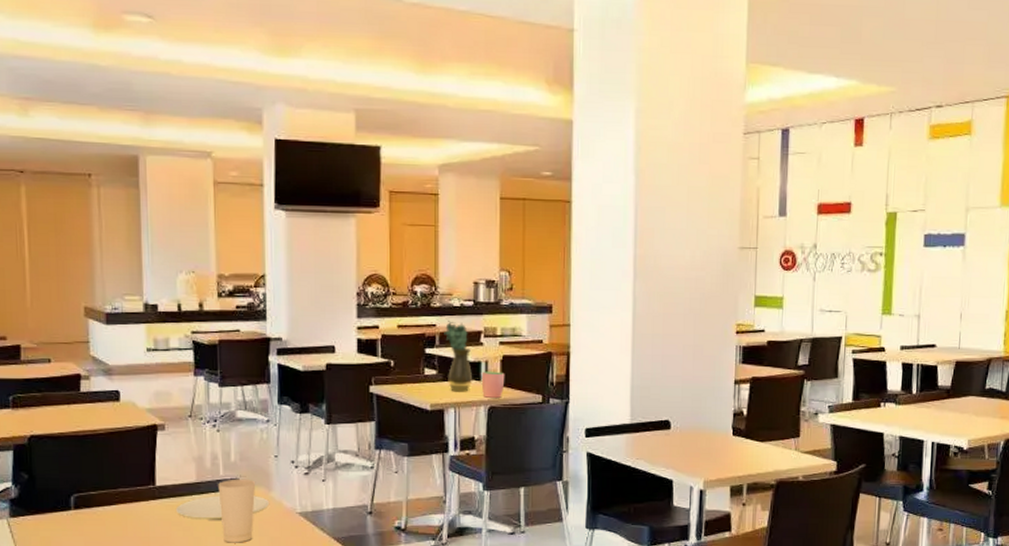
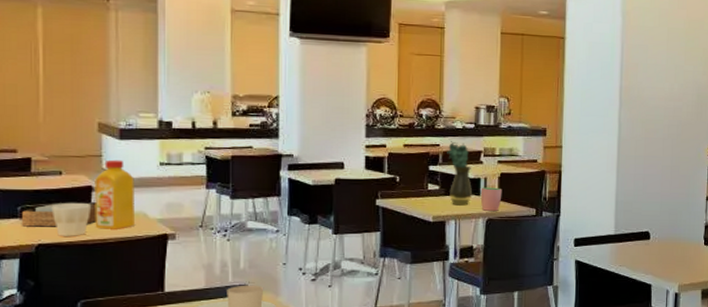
napkin holder: none [13,391,86,418] -> present [21,202,96,227]
cup: none [42,392,81,427] -> present [51,203,92,236]
juice bottle: none [83,346,124,420] -> present [94,159,134,229]

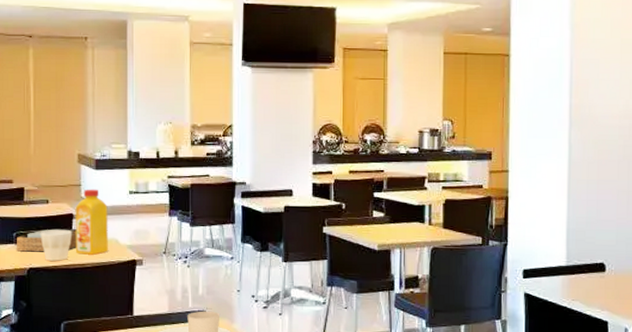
vase: present [447,141,472,206] -> none [391,167,416,234]
cup: present [480,187,502,211] -> none [425,214,447,239]

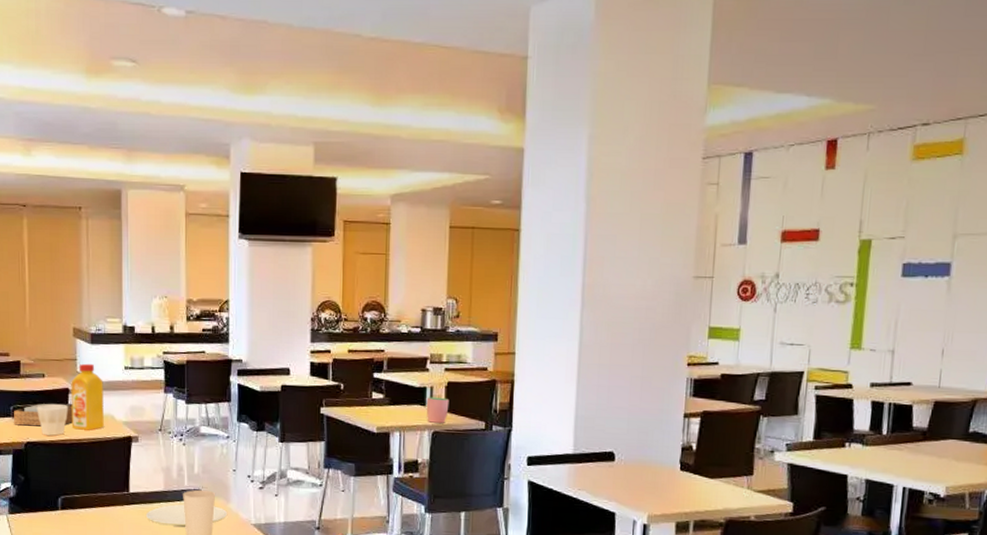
cup: none [425,214,447,239] -> present [426,397,449,423]

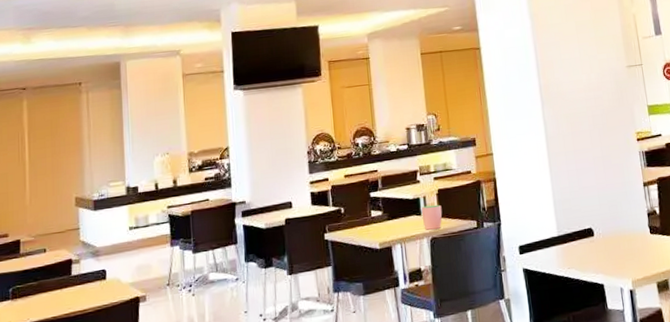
napkin holder: present [13,403,73,427] -> none [12,276,76,308]
cup: present [37,404,69,436] -> none [38,276,72,313]
juice bottle: present [71,363,104,430] -> none [74,230,110,300]

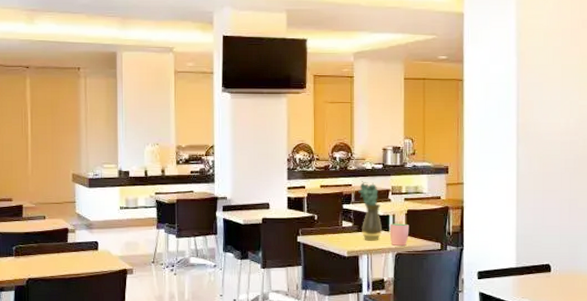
vase: none [385,165,414,229] -> present [358,181,382,241]

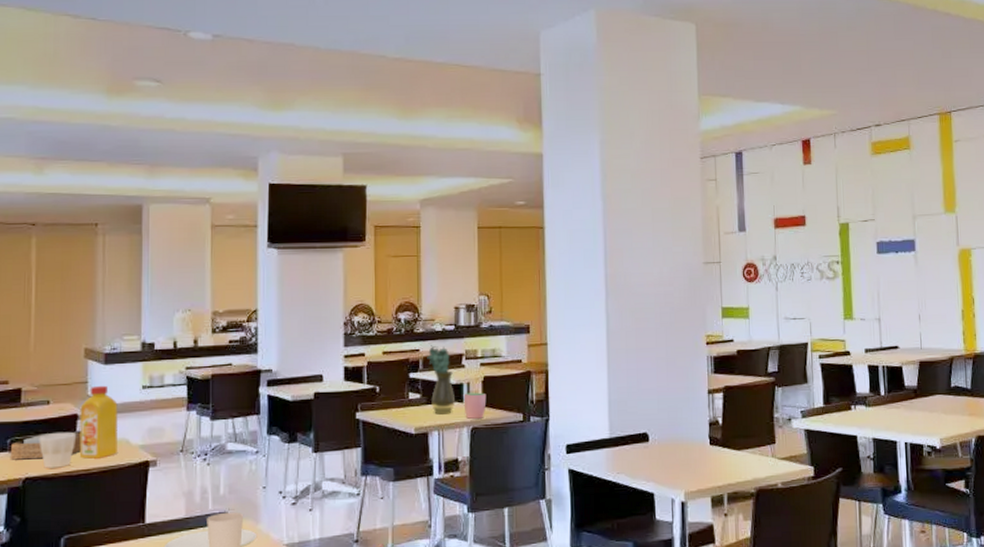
napkin holder: none [15,242,72,264] -> present [10,431,81,460]
cup: none [38,243,68,272] -> present [39,433,77,468]
juice bottle: none [70,205,101,265] -> present [79,385,118,459]

